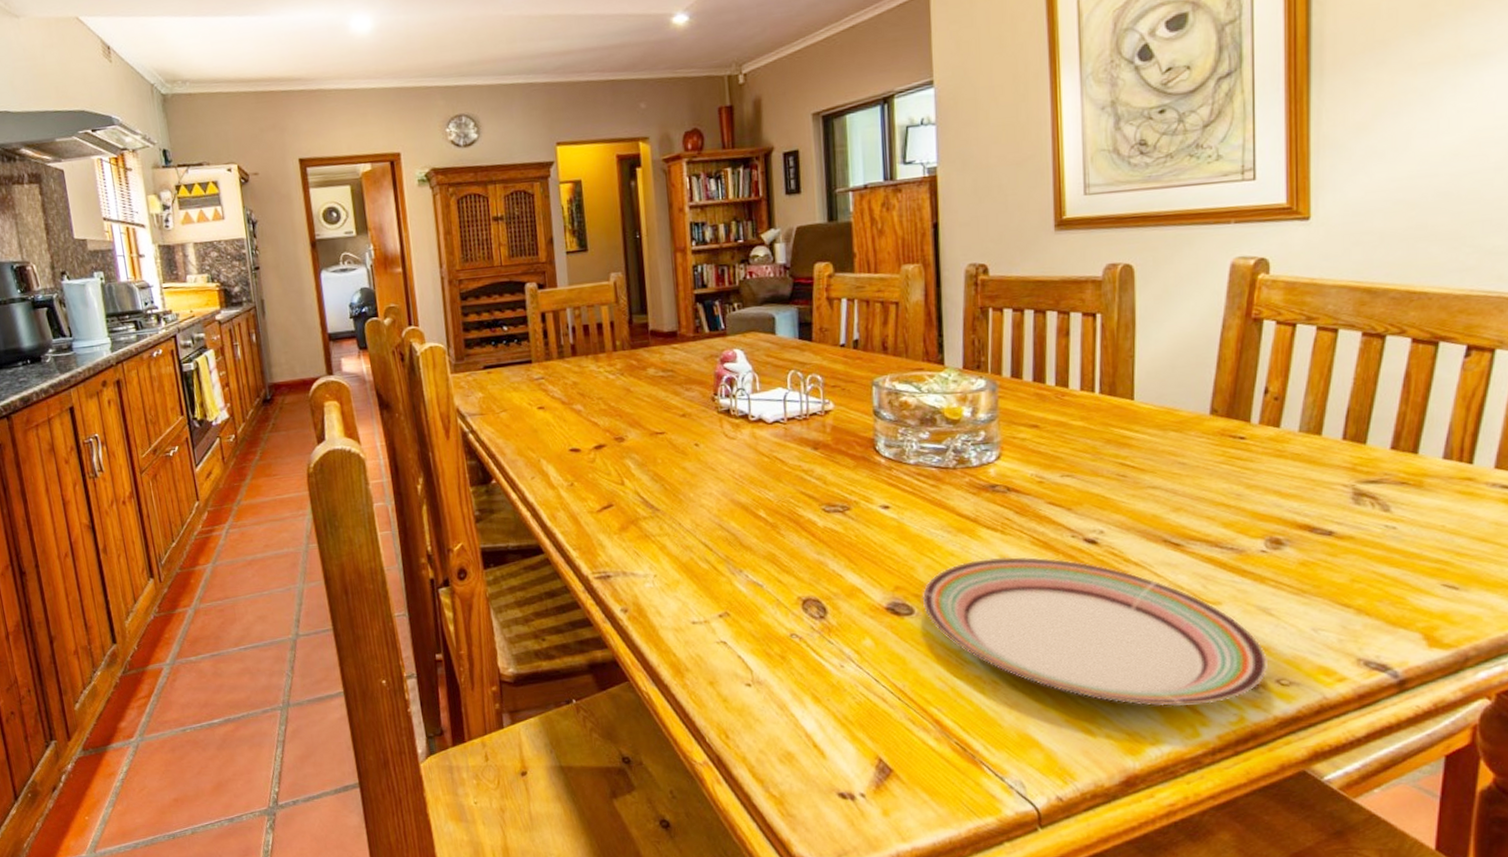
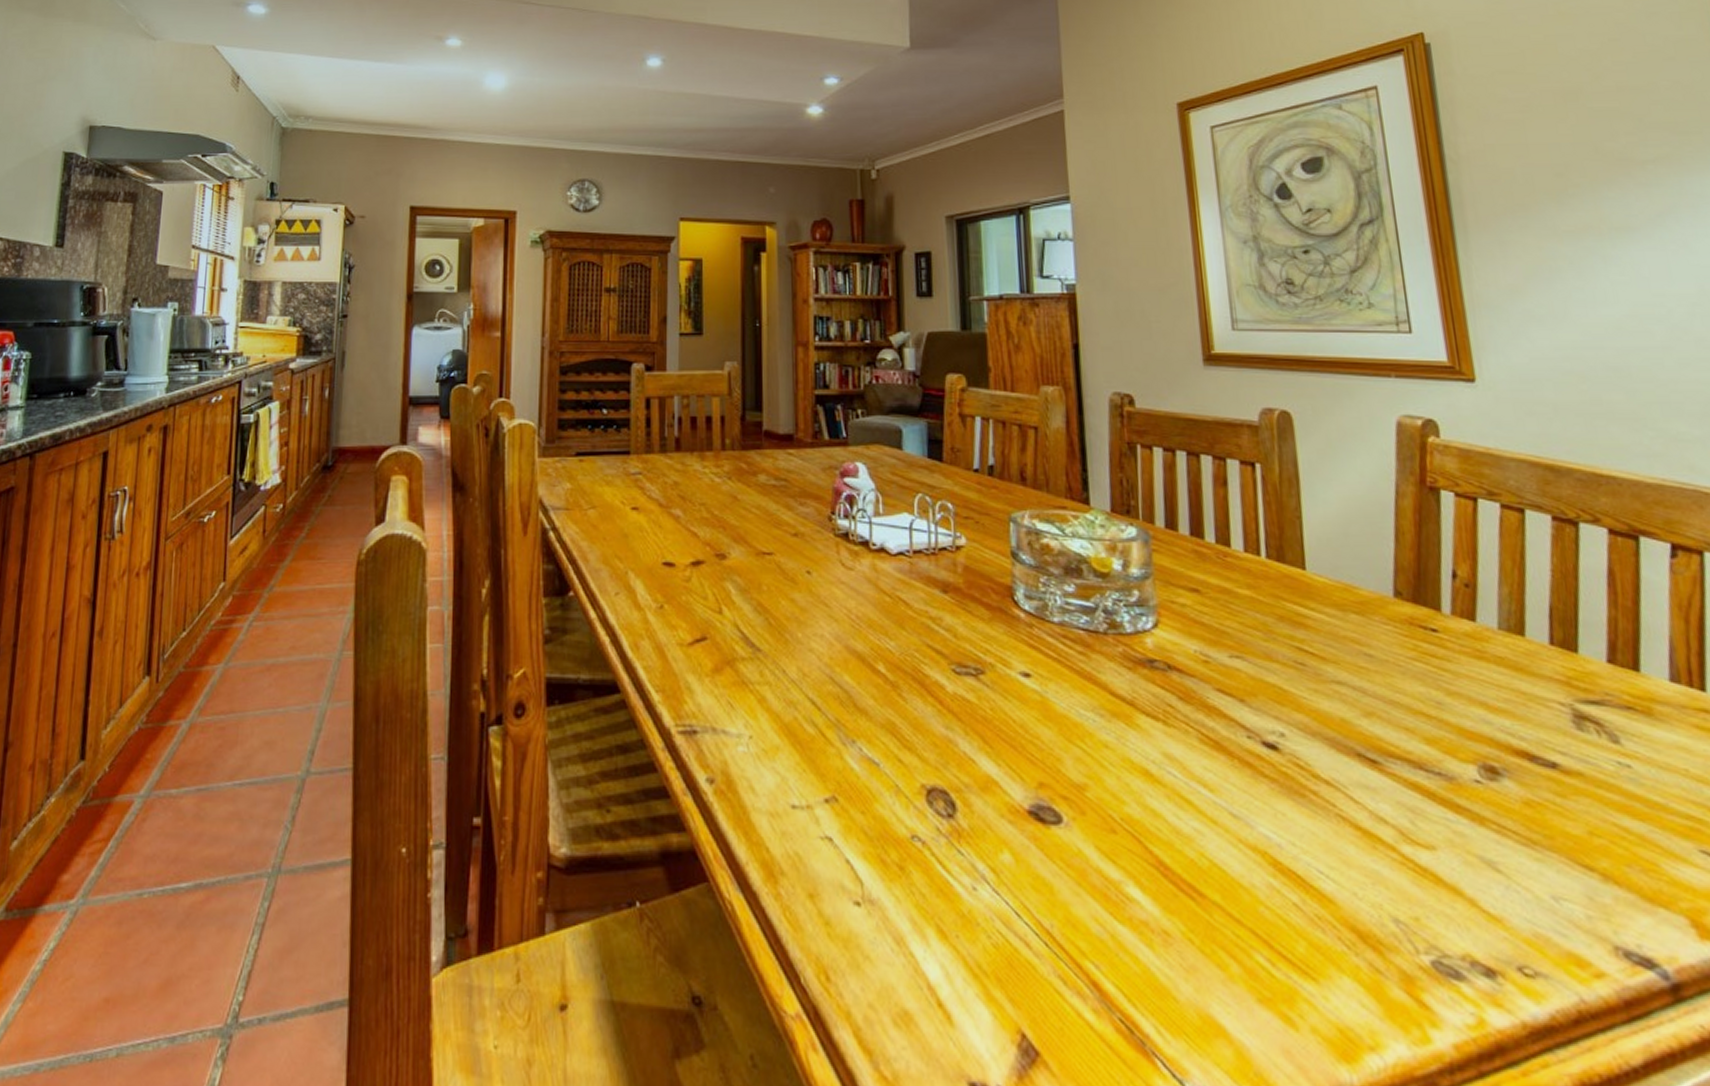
plate: present [922,557,1267,706] -> none [1071,755,1504,994]

